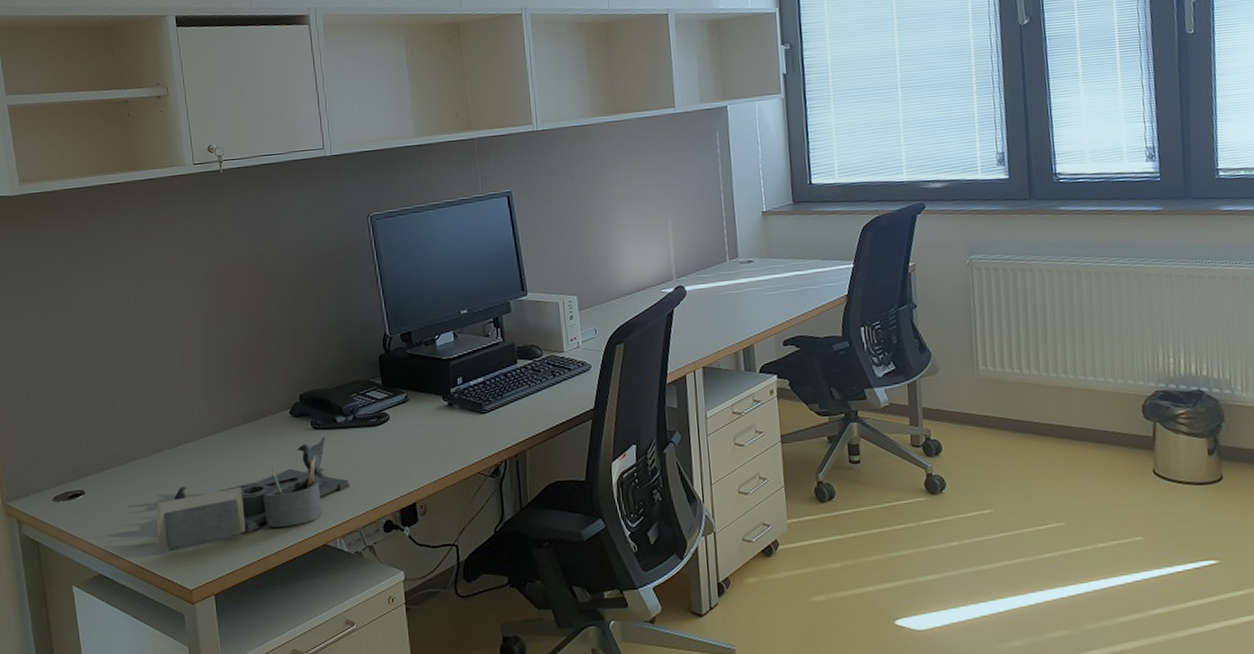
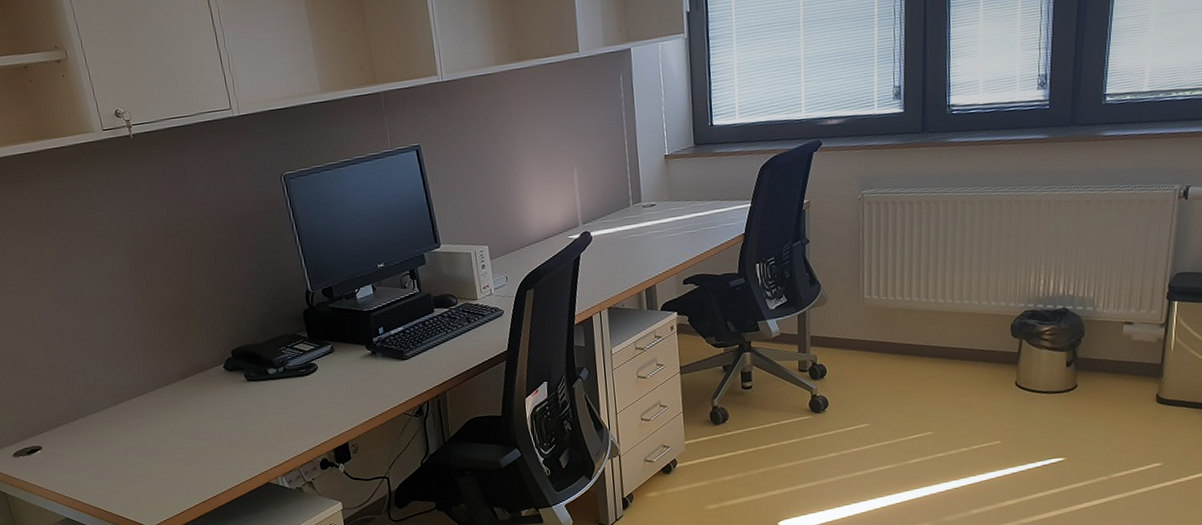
desk organizer: present [155,436,351,552] -> none [108,387,287,496]

